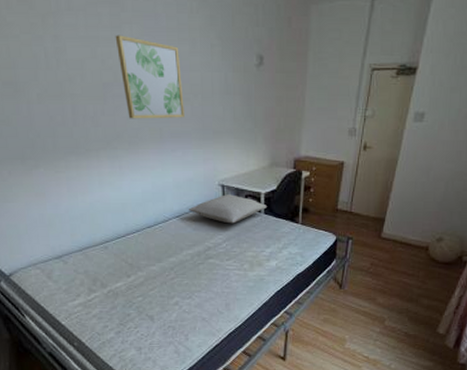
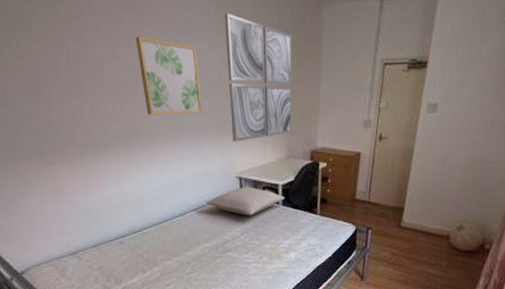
wall art: none [208,10,278,148] -> present [225,12,293,142]

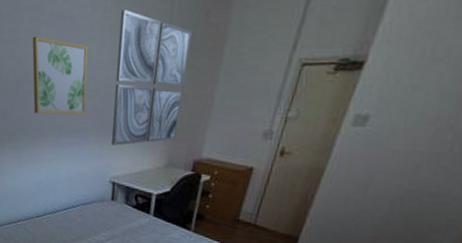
pillow: present [206,187,285,216] -> none [77,192,157,223]

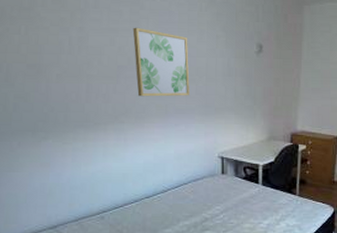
wall art: present [111,9,192,146] -> none [215,9,276,123]

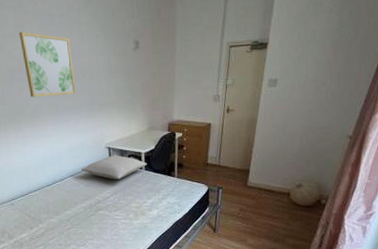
pillow: none [188,166,264,195] -> present [81,155,147,180]

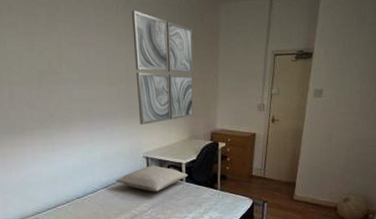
wall art: present [19,31,76,98] -> none [50,31,112,101]
wall art: none [93,8,152,117] -> present [132,10,194,125]

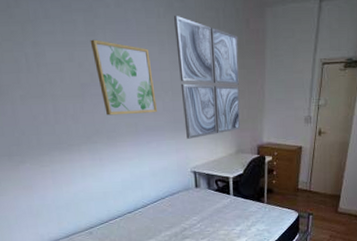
wall art: none [50,31,112,101] -> present [90,39,157,116]
pillow: present [116,165,188,192] -> none [165,180,235,206]

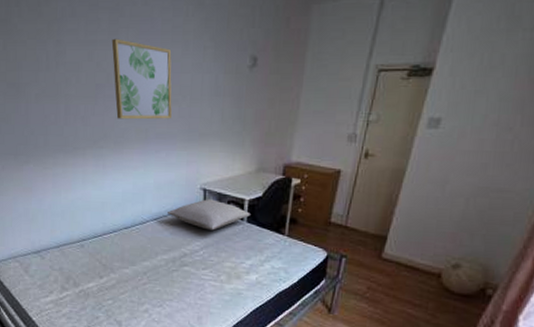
pillow: none [165,180,235,206] -> present [168,199,250,231]
wall art: present [174,15,240,139] -> none [200,13,275,151]

